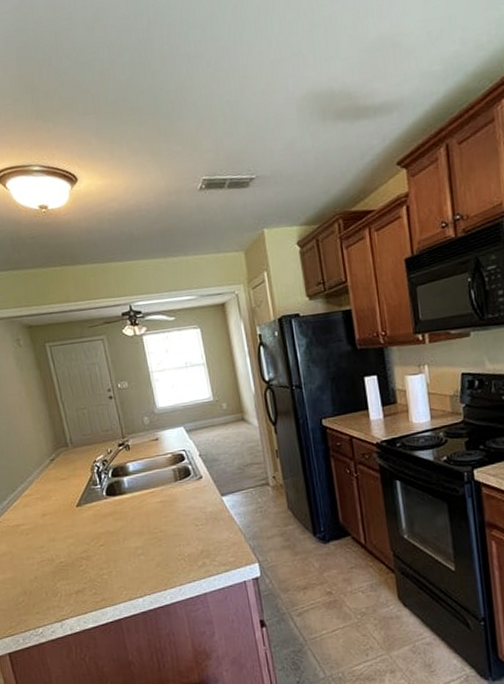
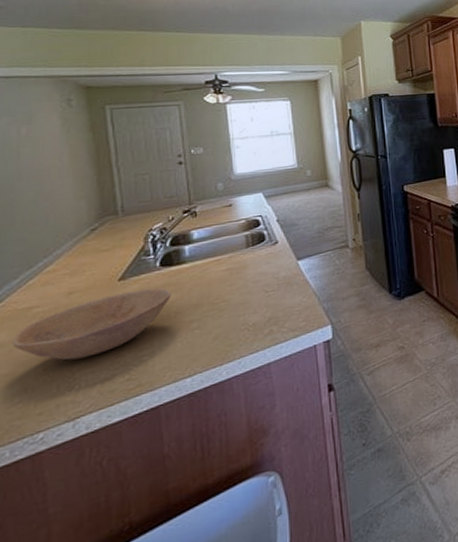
bowl: none [11,515,119,572] -> present [13,288,172,360]

